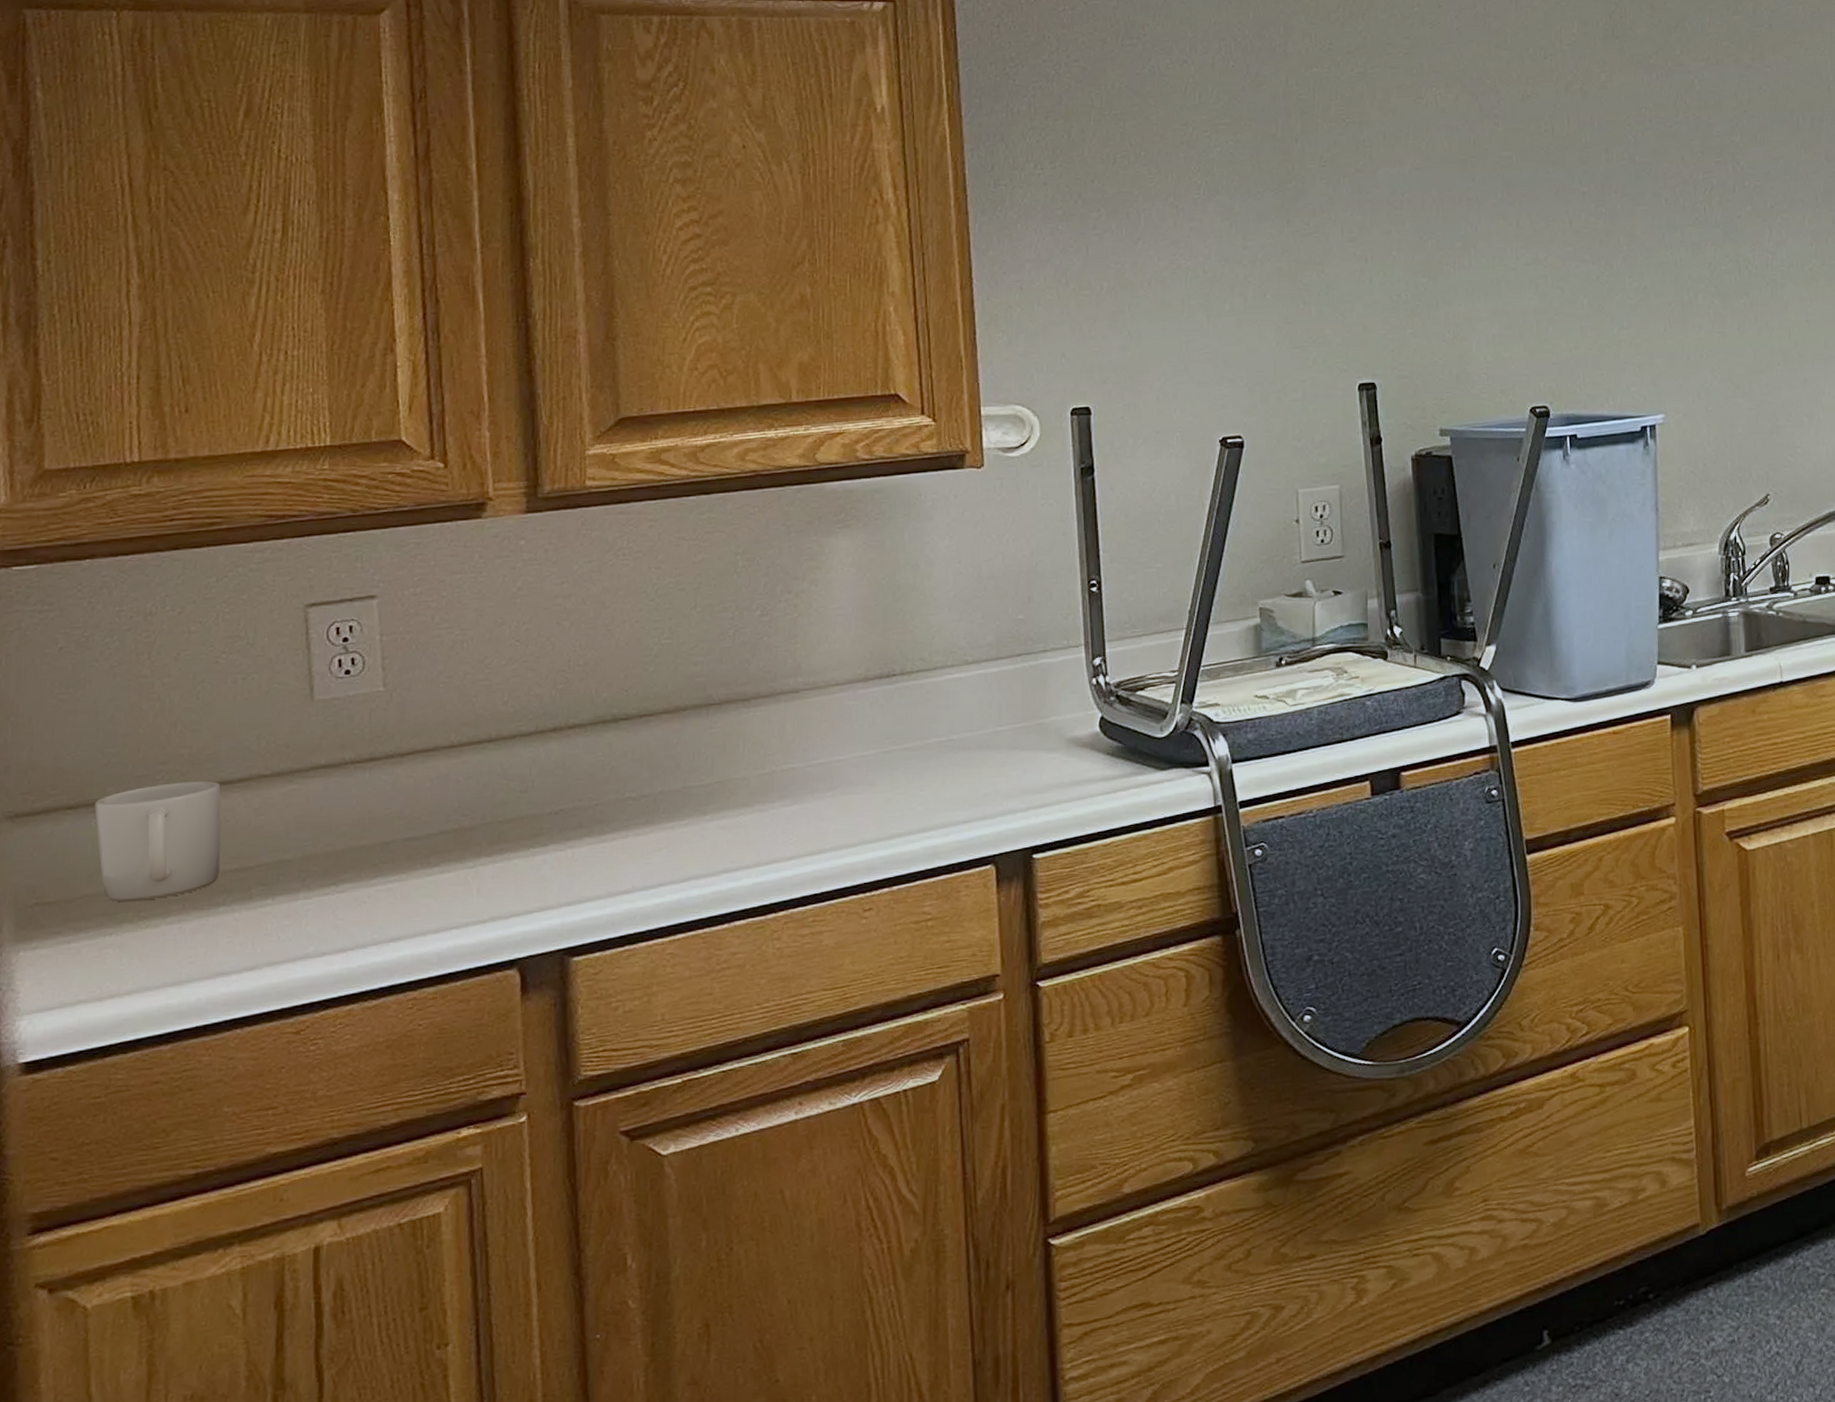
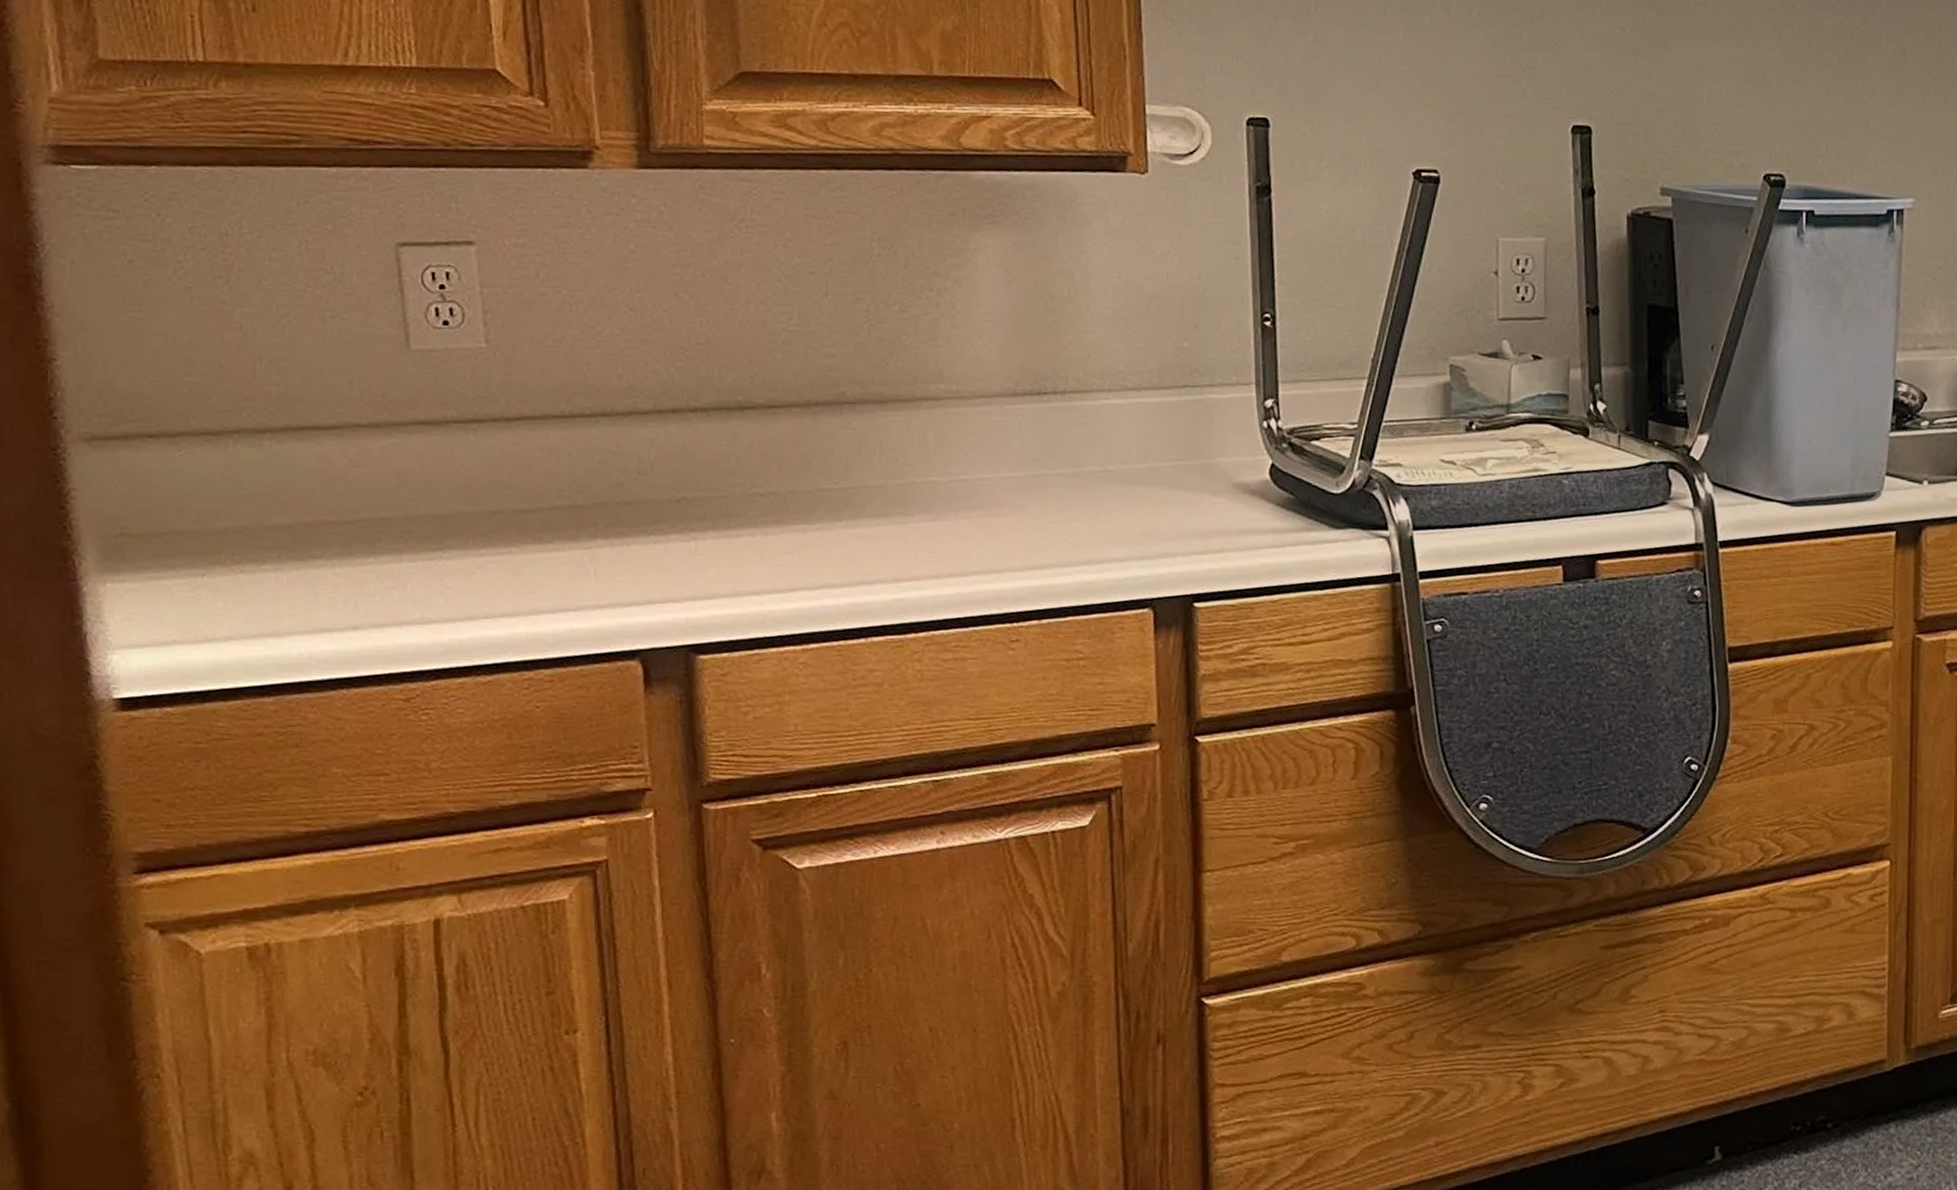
mug: present [94,780,222,903] -> none [177,421,317,545]

